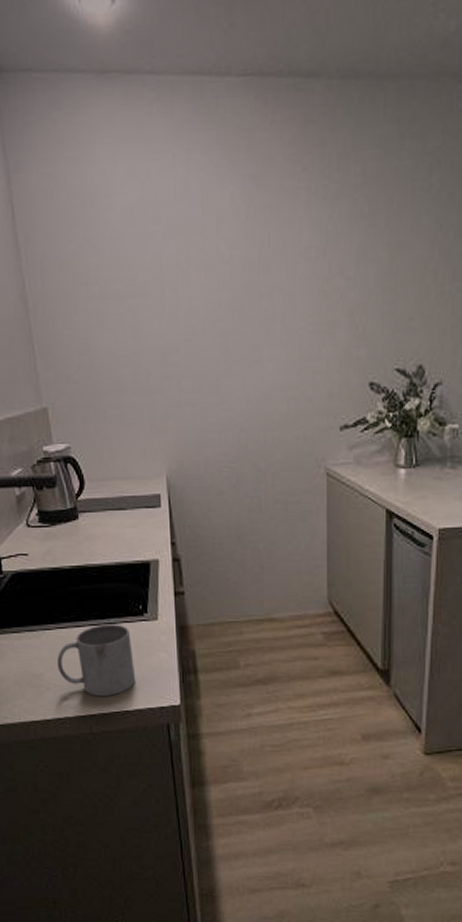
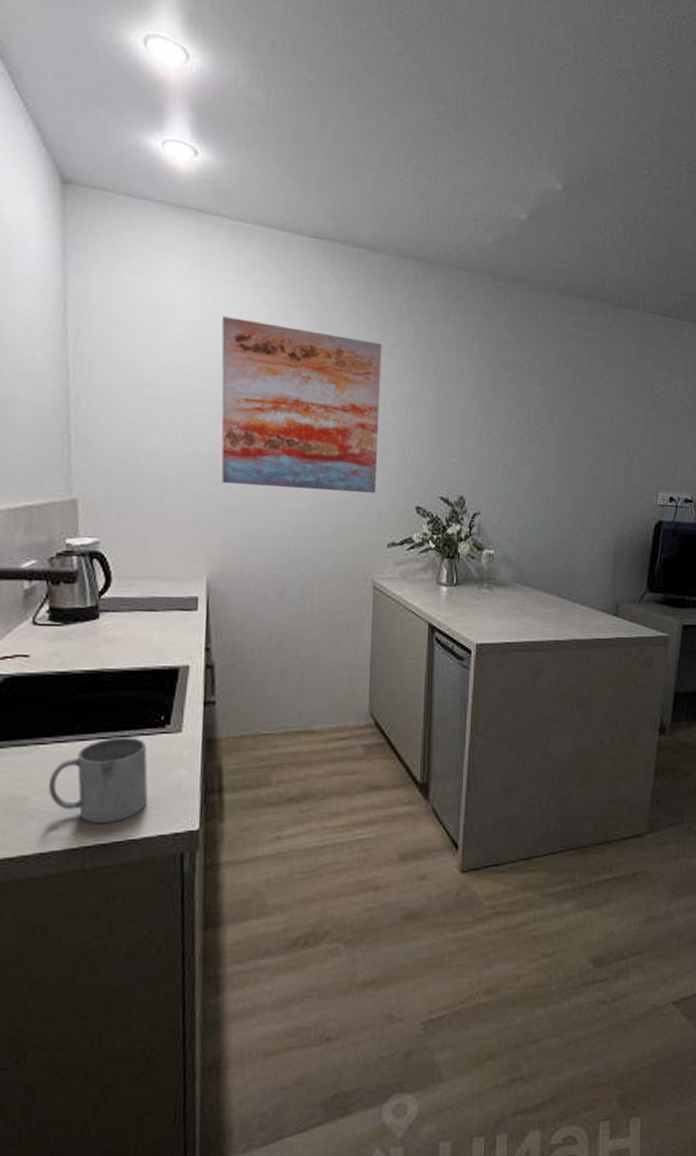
wall art: none [157,192,326,377] -> present [221,316,382,494]

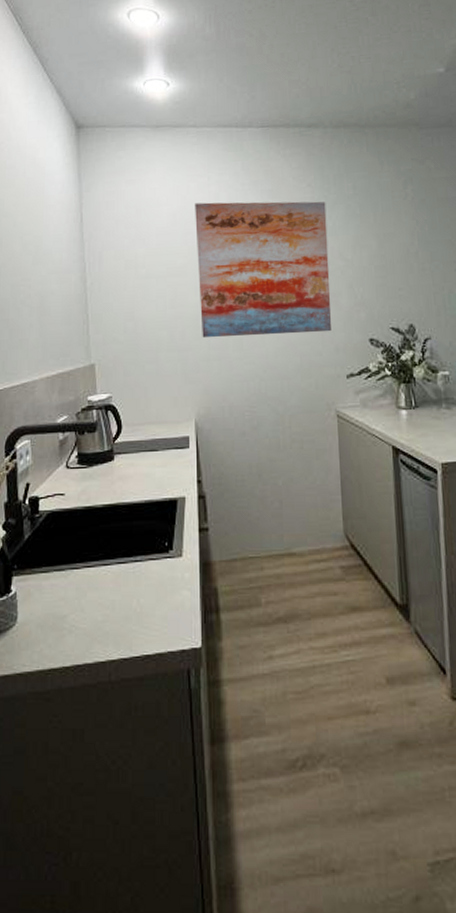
mug: present [48,737,149,824] -> none [81,562,159,640]

